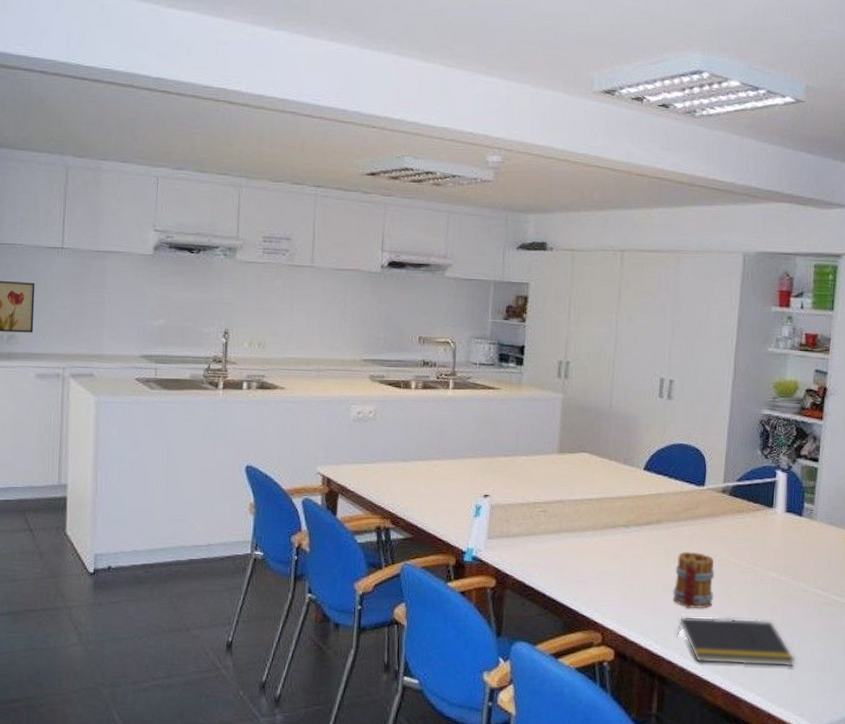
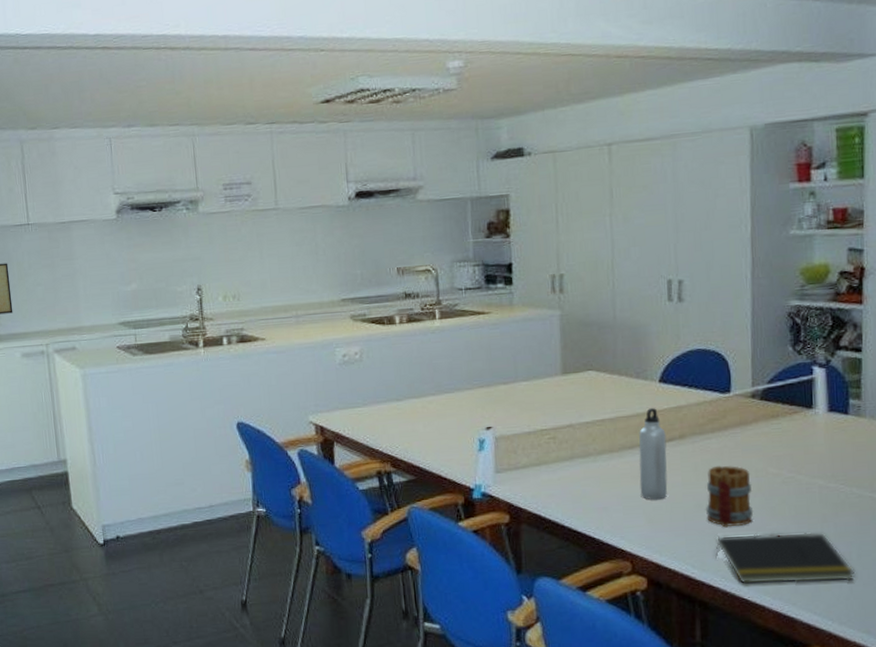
water bottle: none [617,493,645,578] -> present [638,408,668,500]

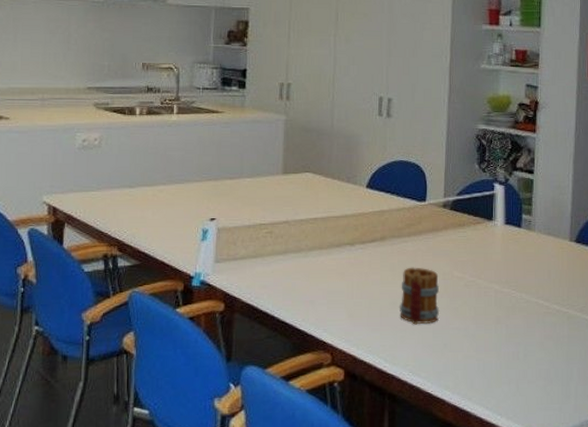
water bottle: present [638,408,668,500] -> none [344,211,369,296]
notepad: present [715,532,855,584] -> none [405,331,521,379]

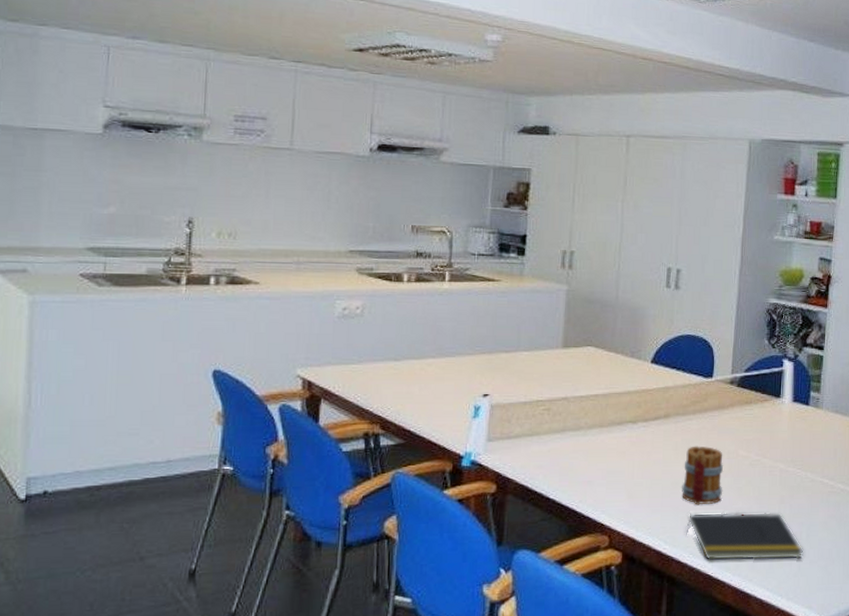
notepad: none [405,331,521,379] -> present [686,512,803,561]

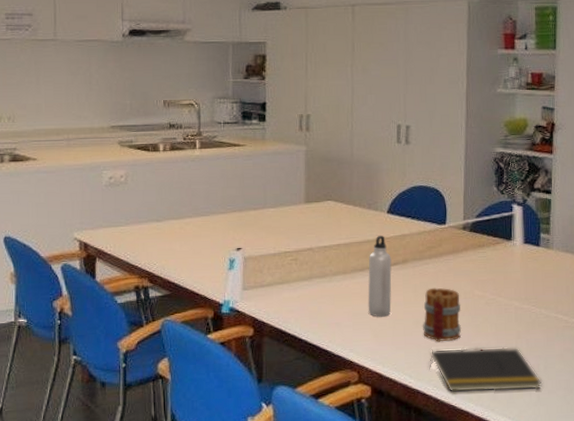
water bottle: none [624,387,653,476] -> present [368,236,392,317]

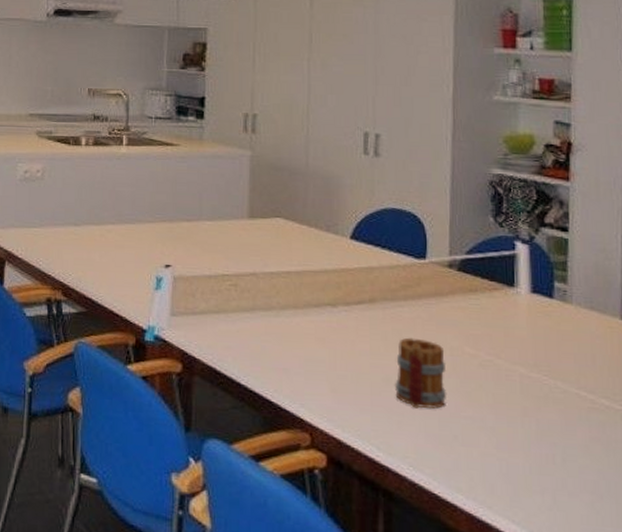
water bottle: present [368,236,392,317] -> none [324,266,355,368]
notepad: present [429,347,542,393] -> none [403,416,558,488]

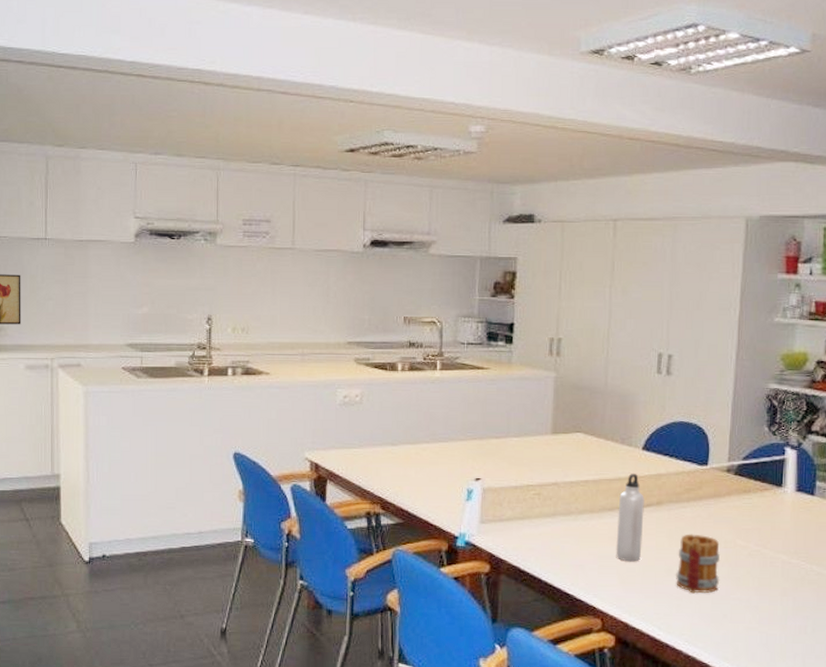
water bottle: none [324,266,355,368] -> present [616,474,644,562]

